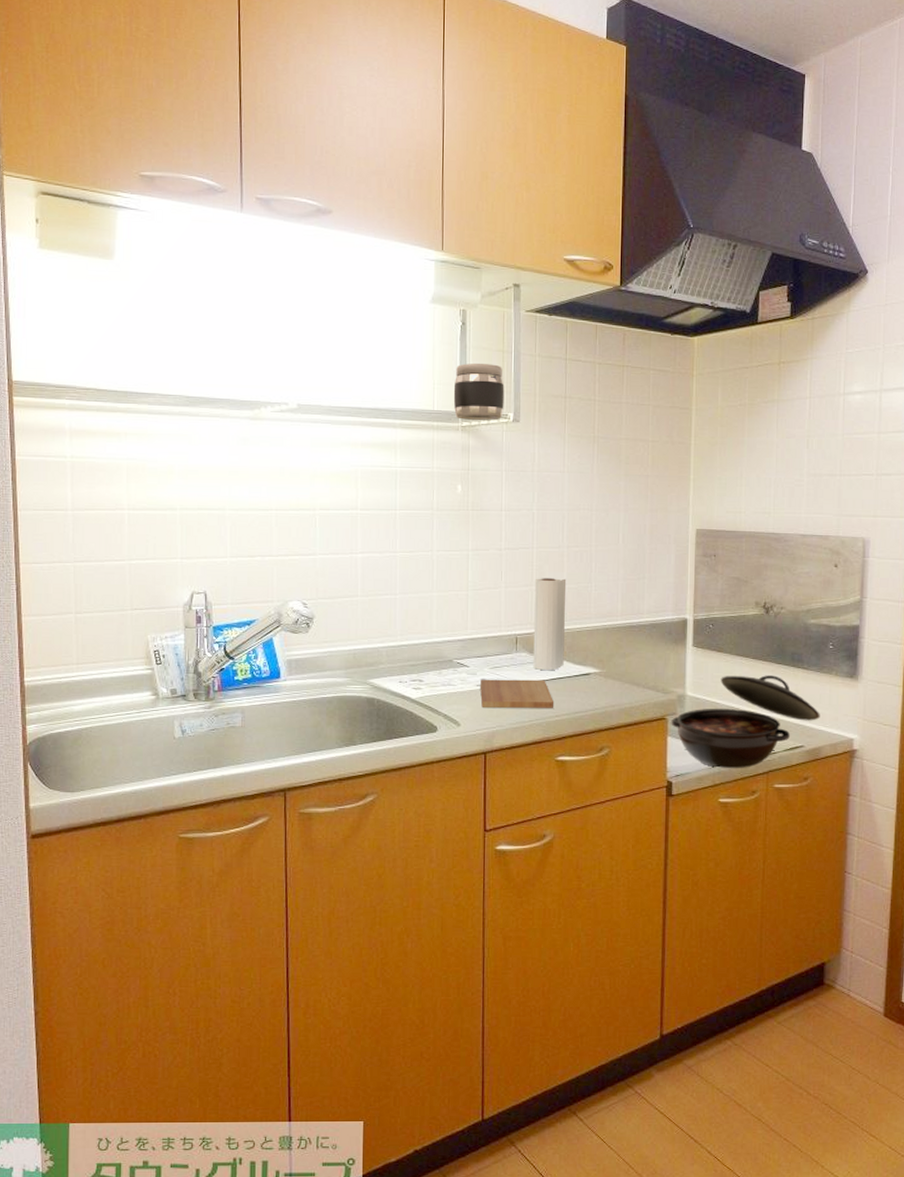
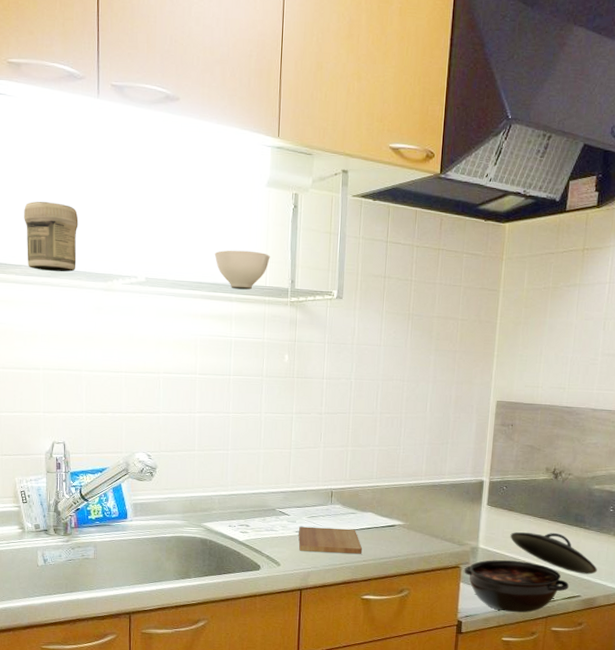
jar: none [158,323,221,401] -> present [24,201,79,273]
bowl: none [375,371,437,415] -> present [214,250,270,290]
jar: present [453,363,504,420] -> none [284,243,330,297]
paper towel roll: present [533,578,567,670] -> none [345,440,378,521]

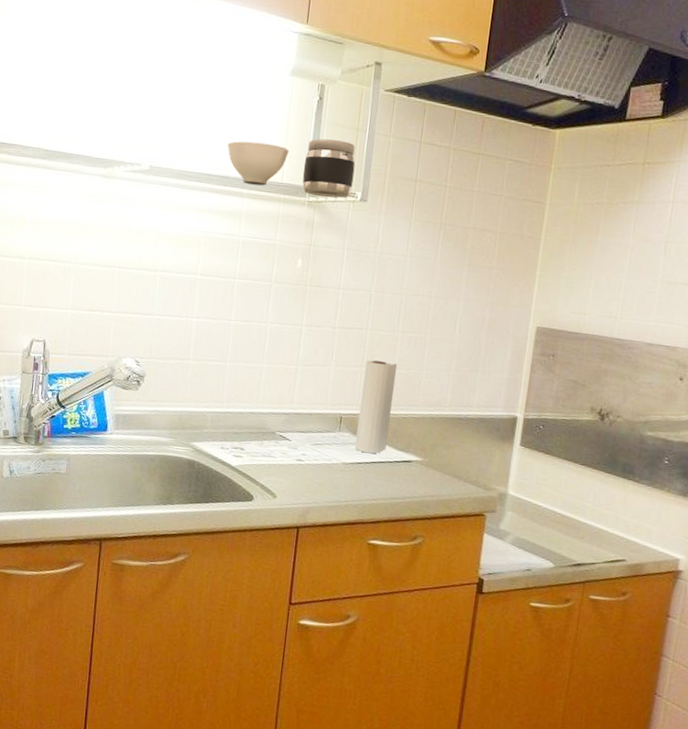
jar: present [24,201,79,273] -> none [22,77,82,155]
jar: none [284,243,330,297] -> present [302,138,356,198]
cutting board: present [298,526,363,554] -> none [299,454,373,491]
paper towel roll: none [345,440,378,521] -> present [355,360,398,454]
cooking pot: present [464,532,597,613] -> none [489,479,647,576]

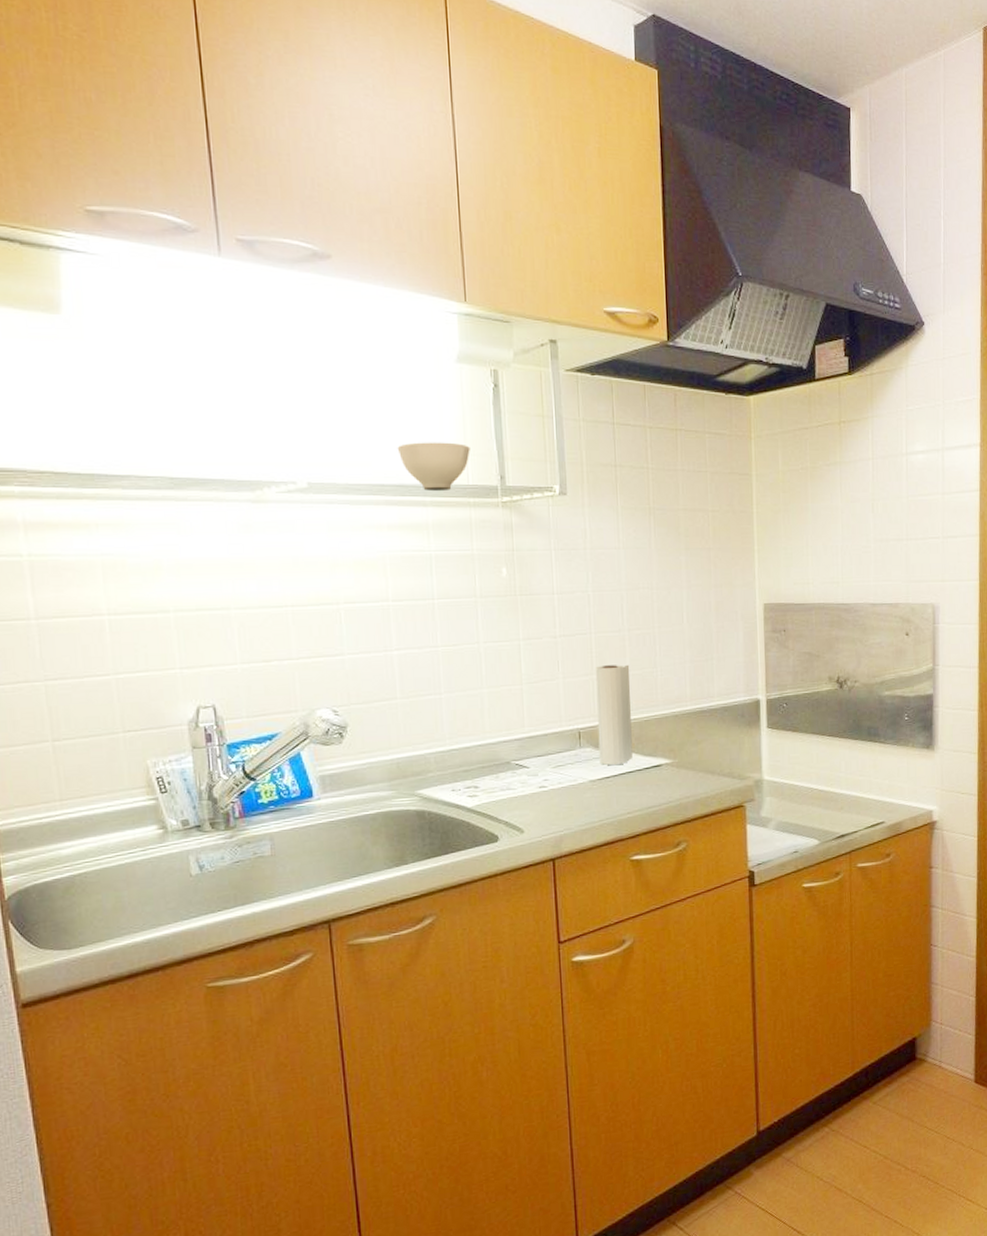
jar: present [302,138,356,198] -> none [489,429,548,494]

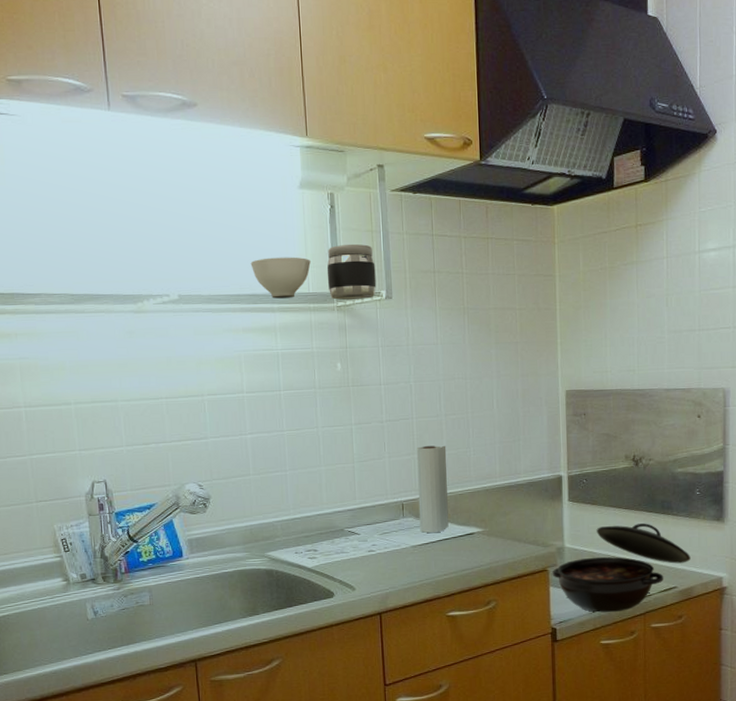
jar: none [489,429,548,494] -> present [327,243,377,300]
cooking pot: none [749,752,899,853] -> present [552,523,691,613]

